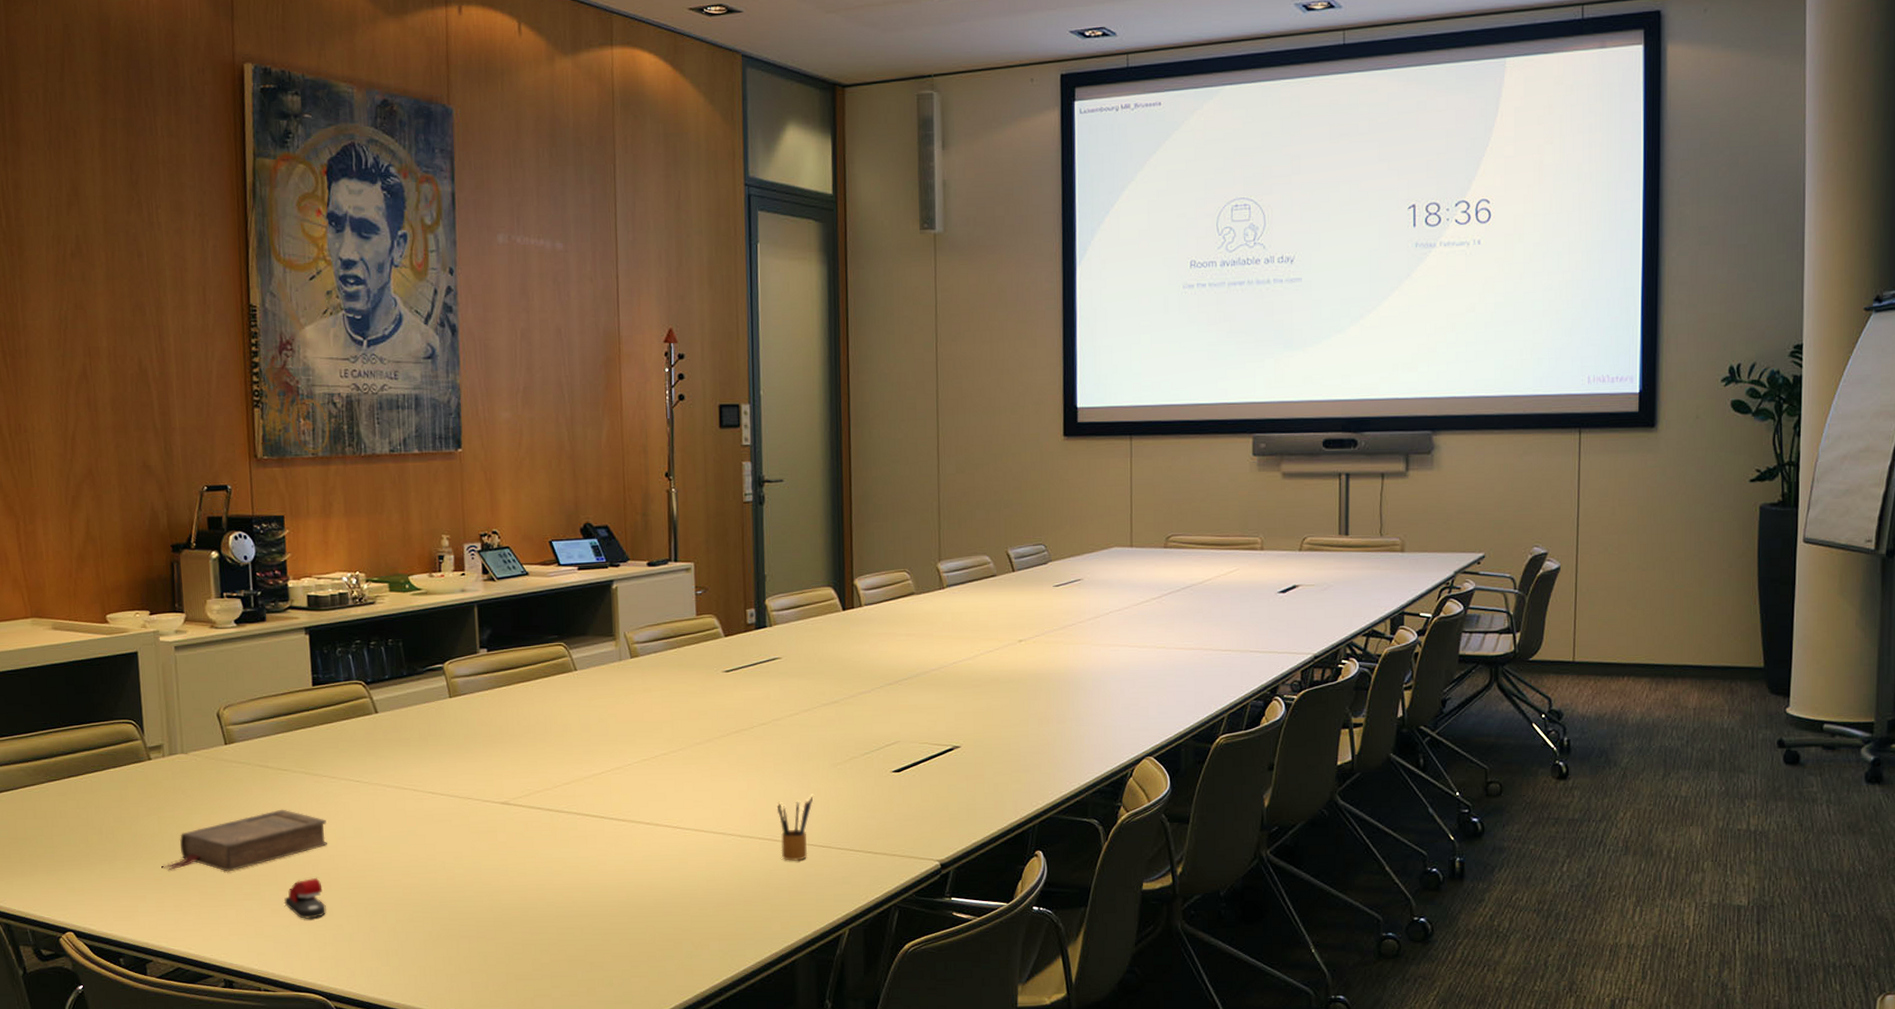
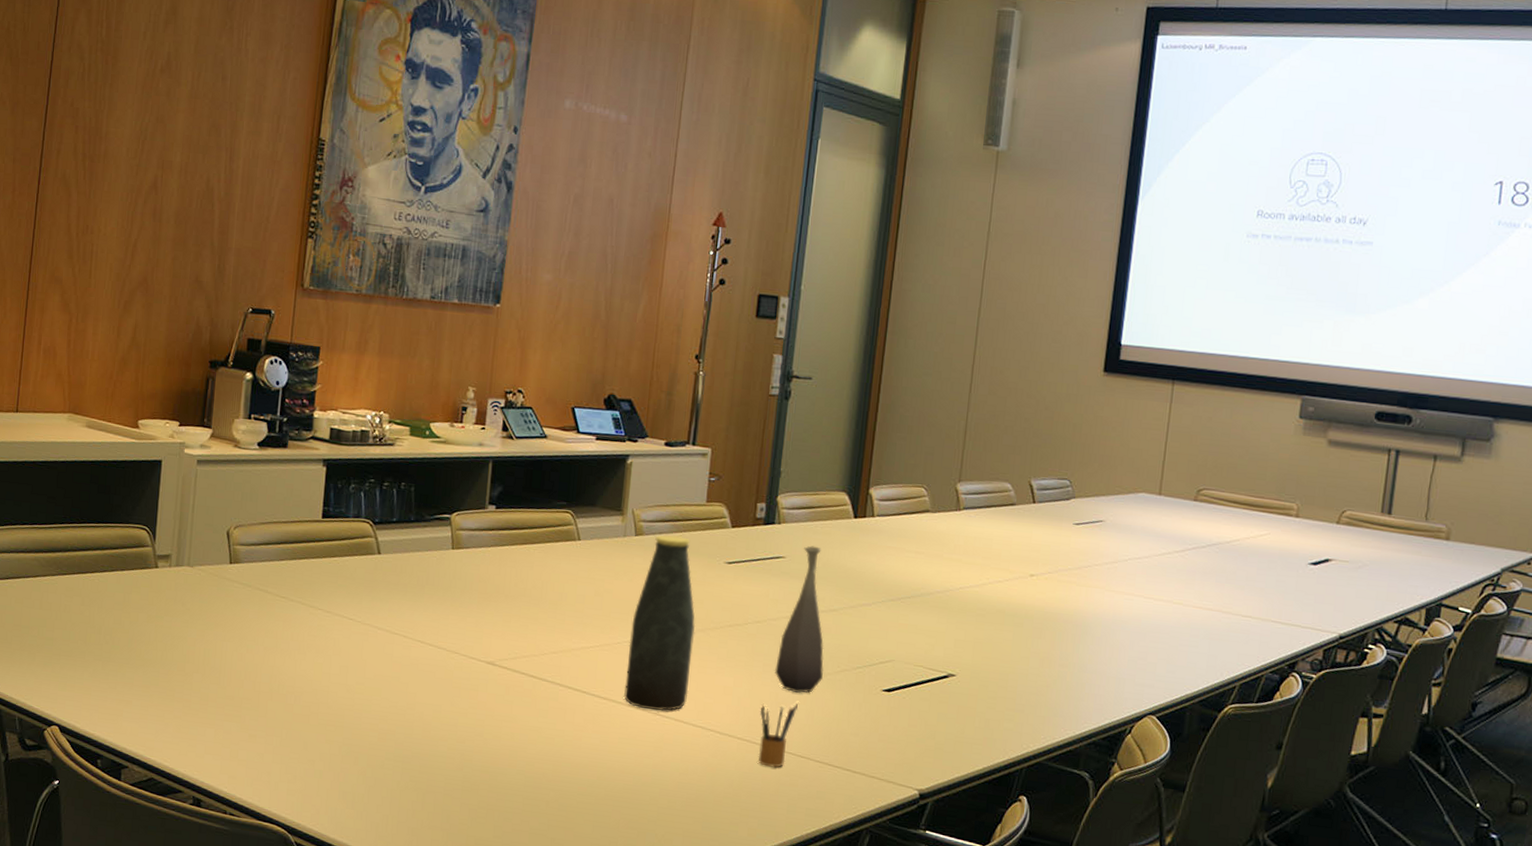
book: present [161,809,328,872] -> none [151,635,315,690]
stapler: present [284,877,326,919] -> none [262,709,302,750]
bottle: none [639,652,705,825] -> present [624,535,696,711]
bottle: none [785,643,833,786] -> present [774,545,824,693]

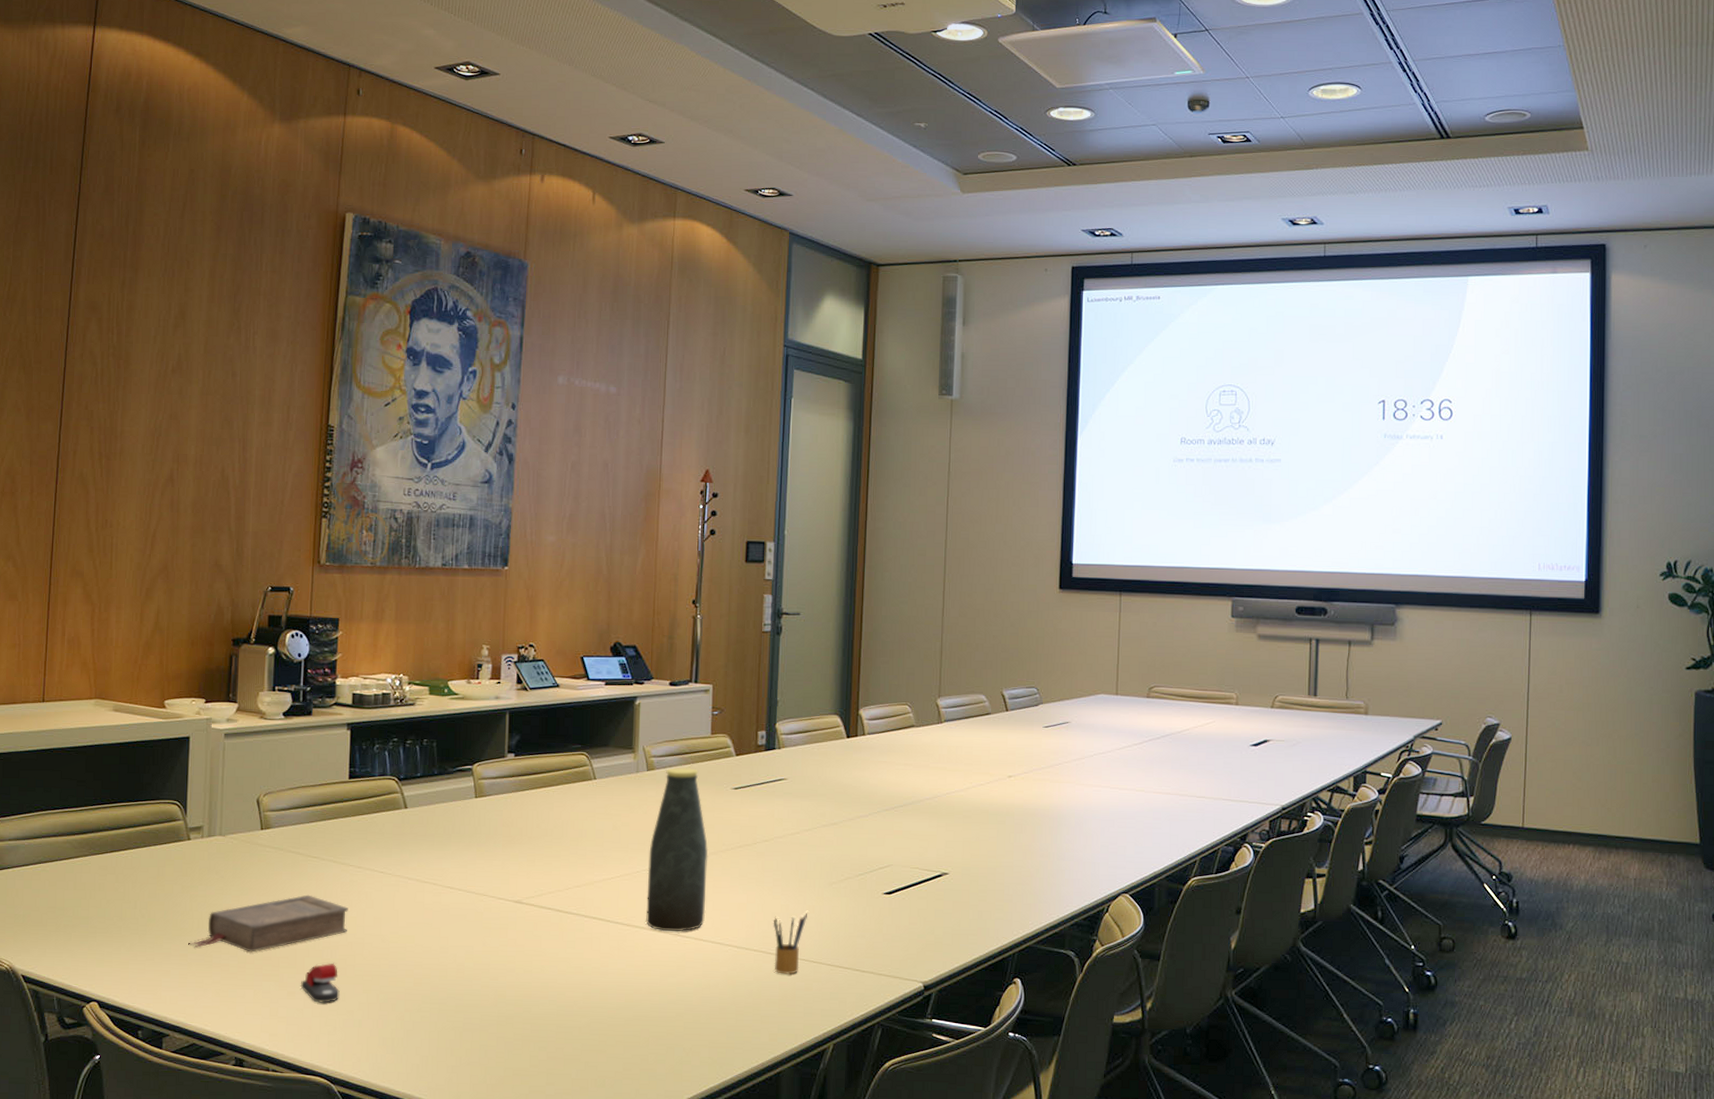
book: none [151,635,315,690] -> present [188,895,348,952]
stapler: none [262,709,302,750] -> present [300,963,340,1003]
bottle: present [774,545,824,693] -> none [783,766,828,903]

